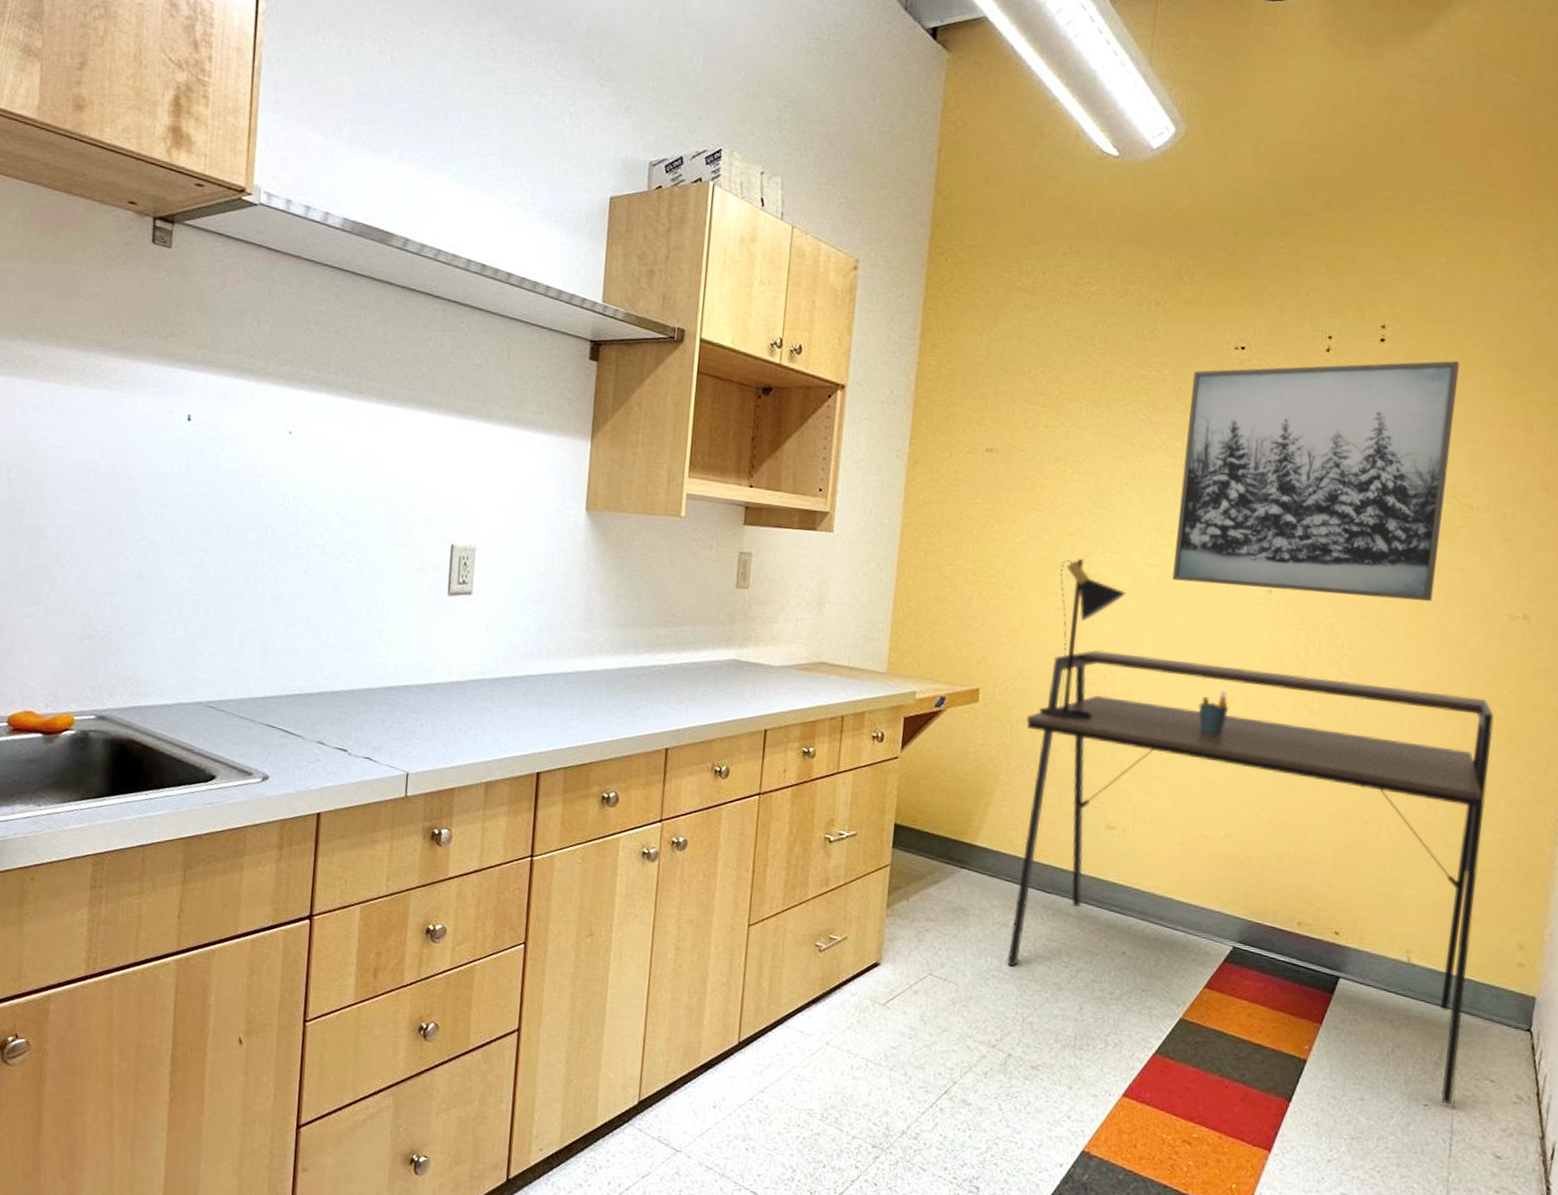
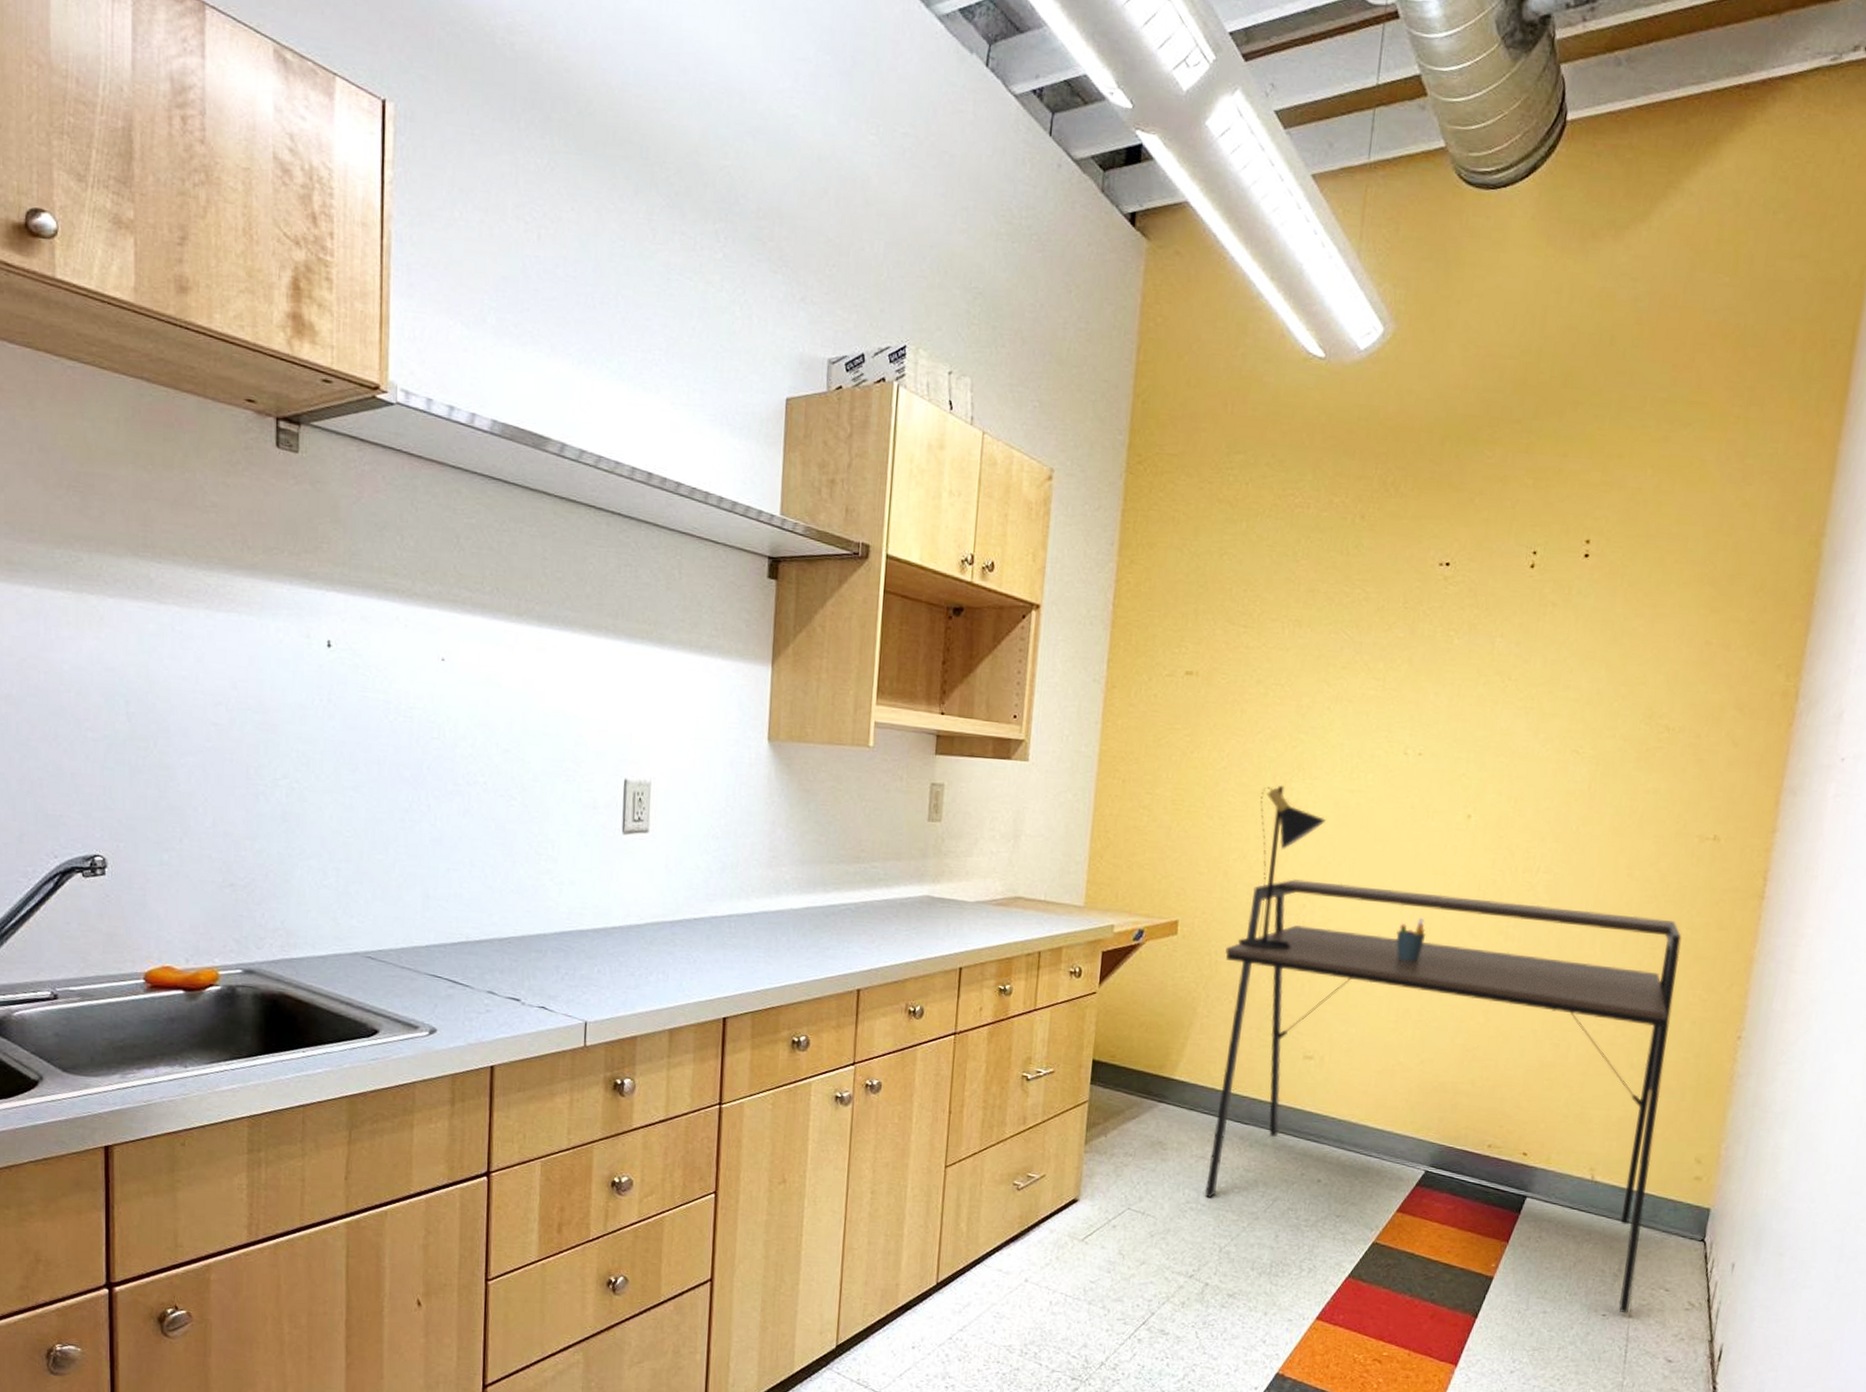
wall art: present [1172,361,1460,602] -> none [1372,577,1661,825]

